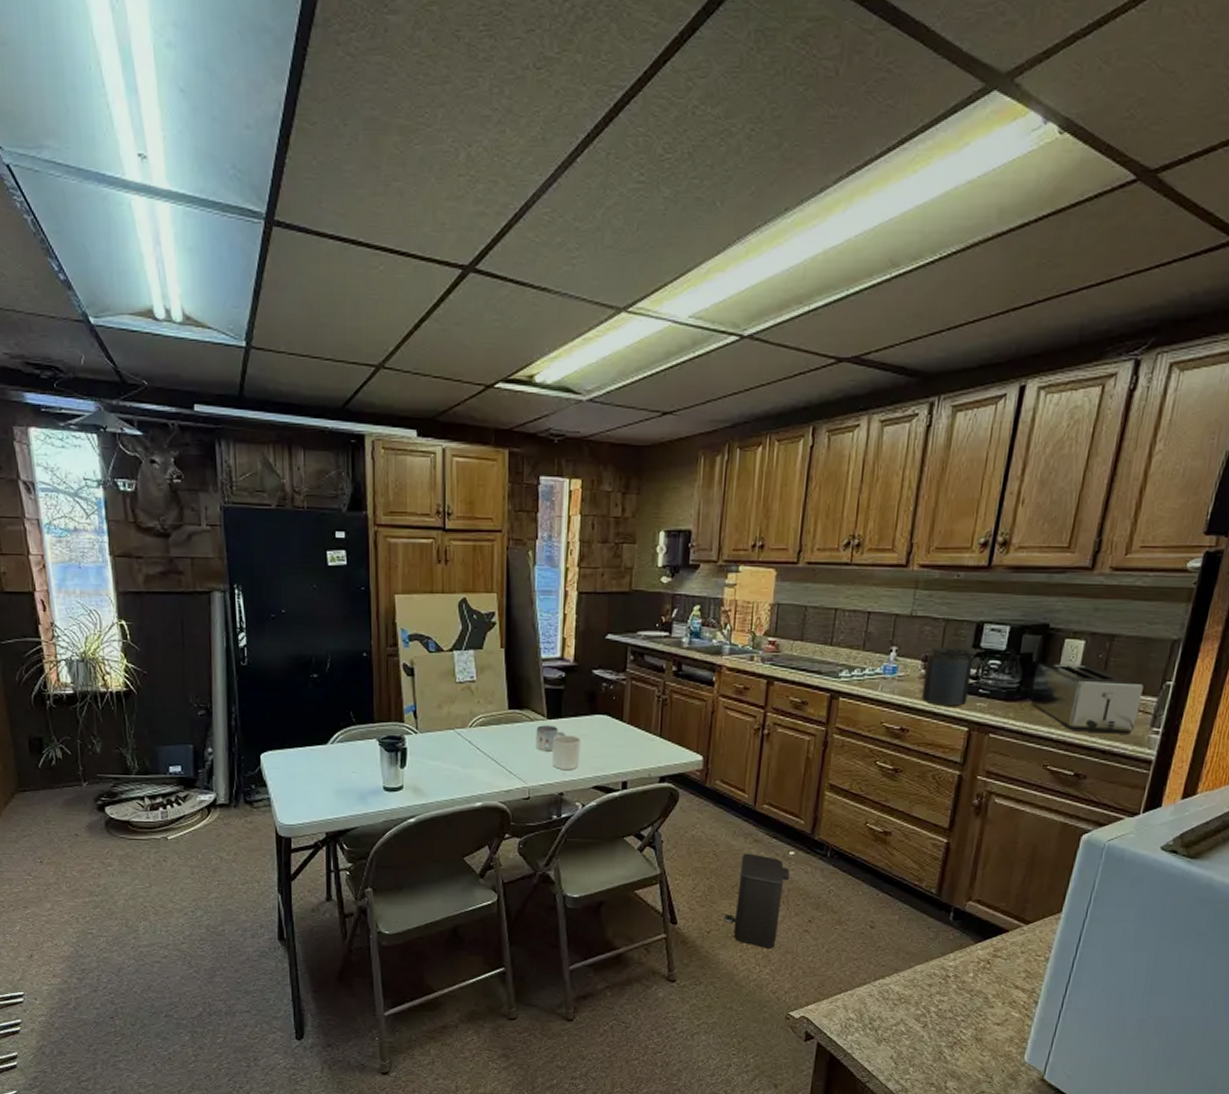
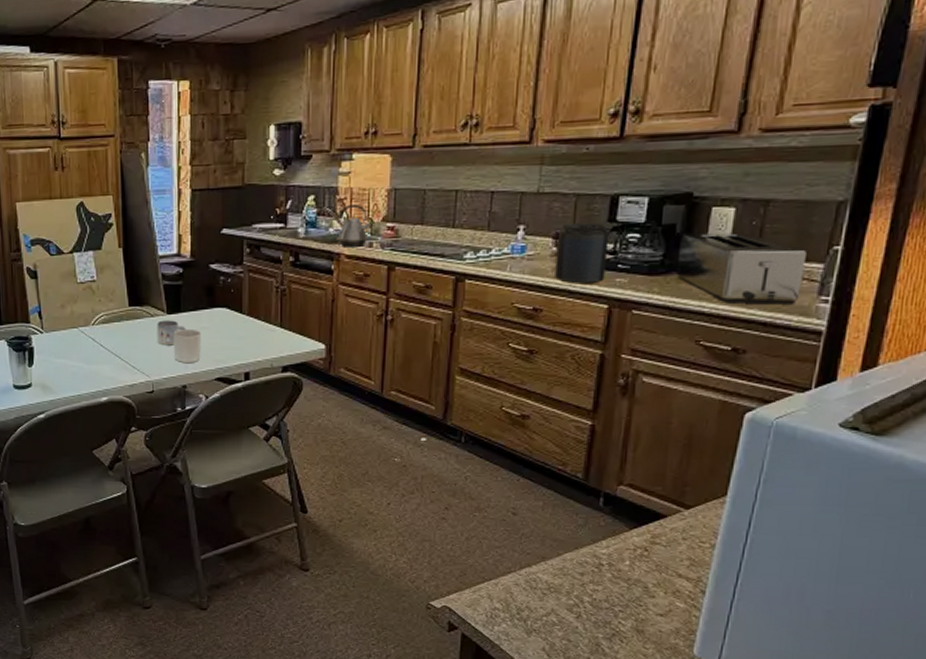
kettle: none [718,617,755,660] -> present [335,204,372,247]
pedal bin: present [724,853,790,948] -> none [356,440,422,537]

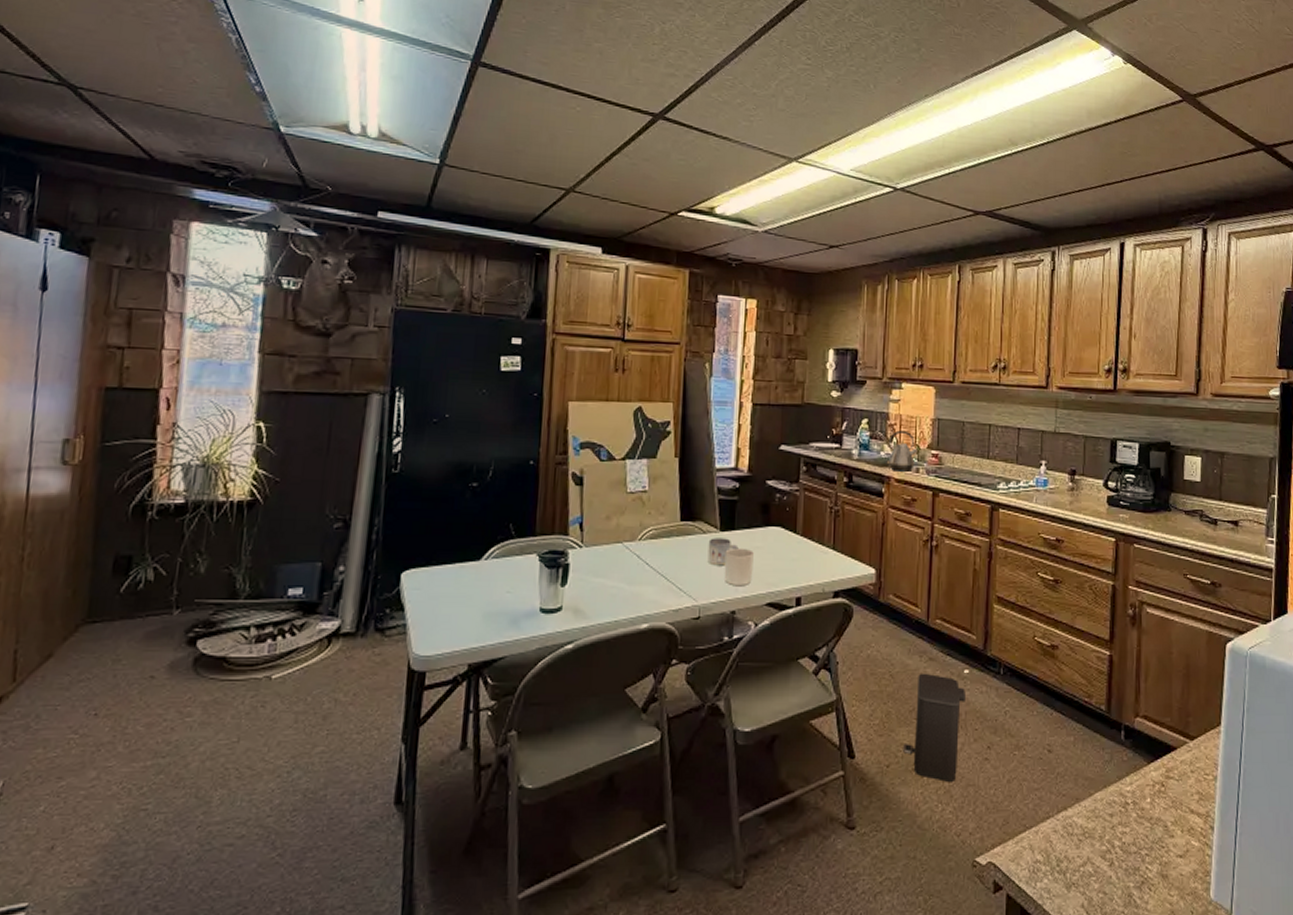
pedal bin: none [356,440,422,537] -> present [903,673,965,782]
soda can: present [555,223,610,285] -> none [1072,462,1112,519]
toaster: present [676,232,807,305] -> none [1164,476,1254,544]

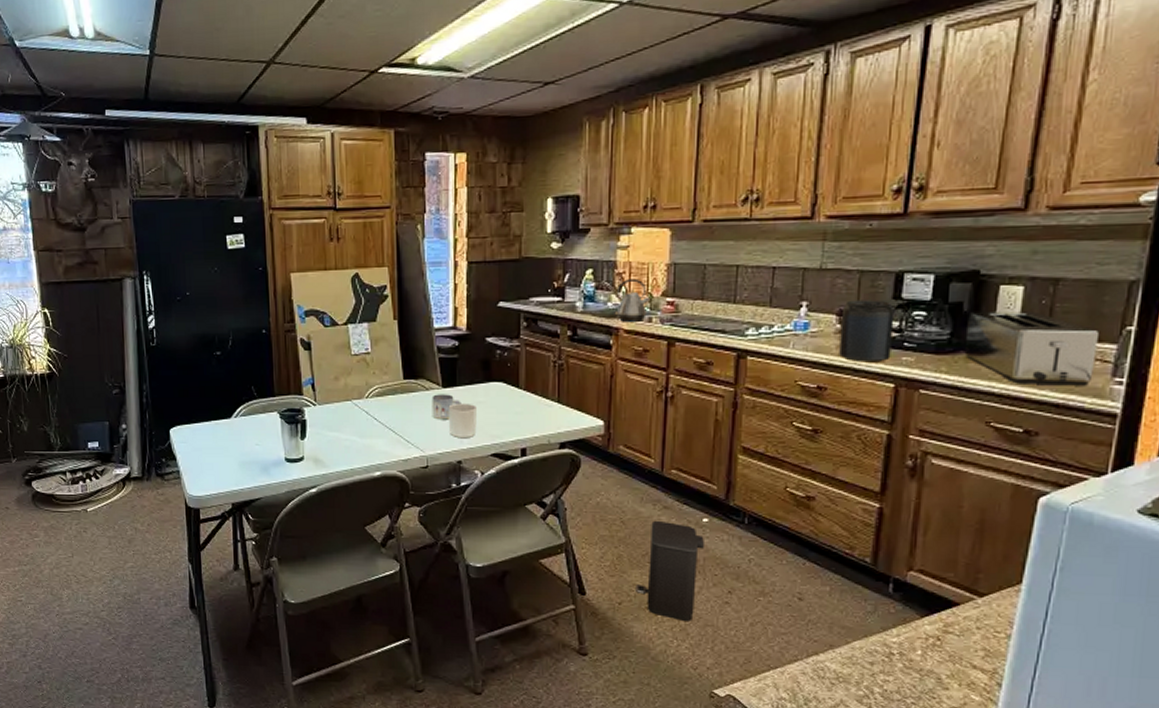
soda can: none [1072,462,1112,519] -> present [839,300,895,363]
toaster: none [1164,476,1254,544] -> present [964,310,1099,386]

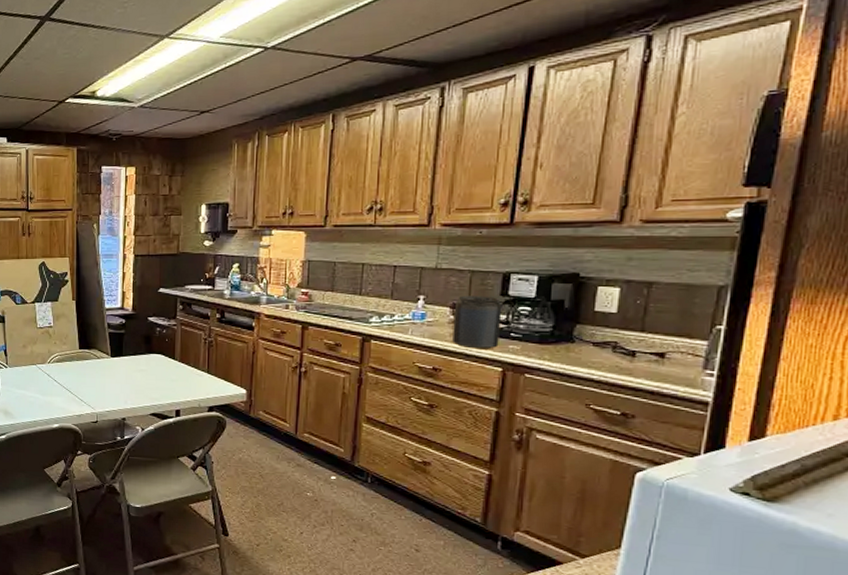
mug: present [432,394,461,420] -> none [102,362,127,384]
mug: present [448,403,478,439] -> none [115,370,140,400]
kettle: present [614,278,652,322] -> none [256,272,289,308]
pedal bin: present [636,520,704,621] -> none [272,475,332,564]
toaster: present [964,310,1099,386] -> none [565,308,690,376]

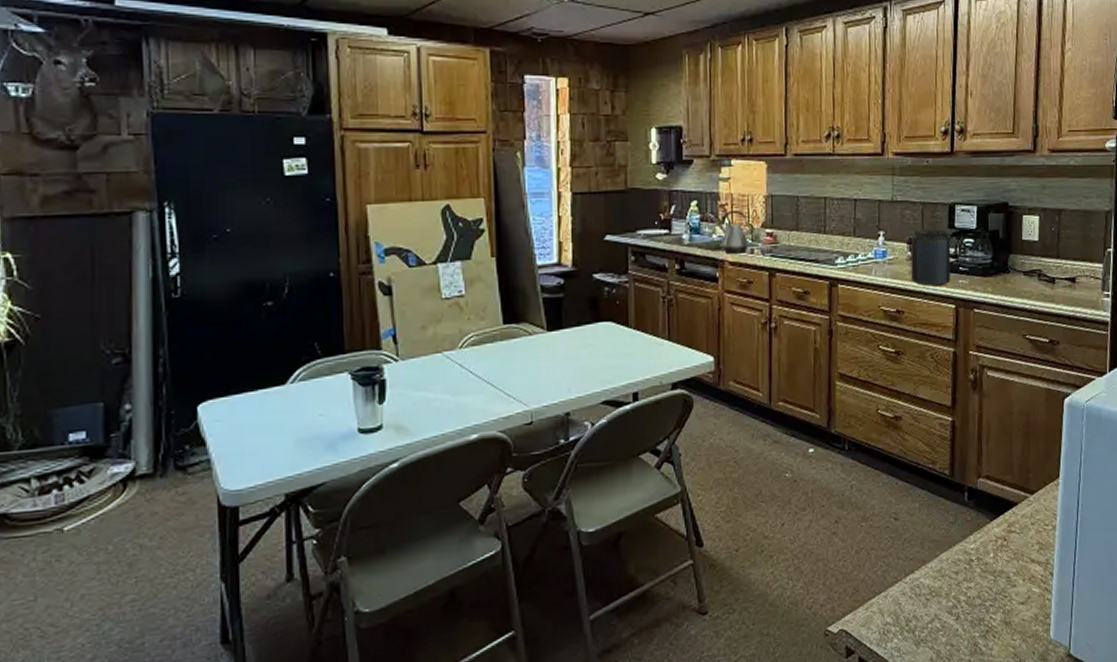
kettle: none [256,272,289,308] -> present [719,210,753,254]

